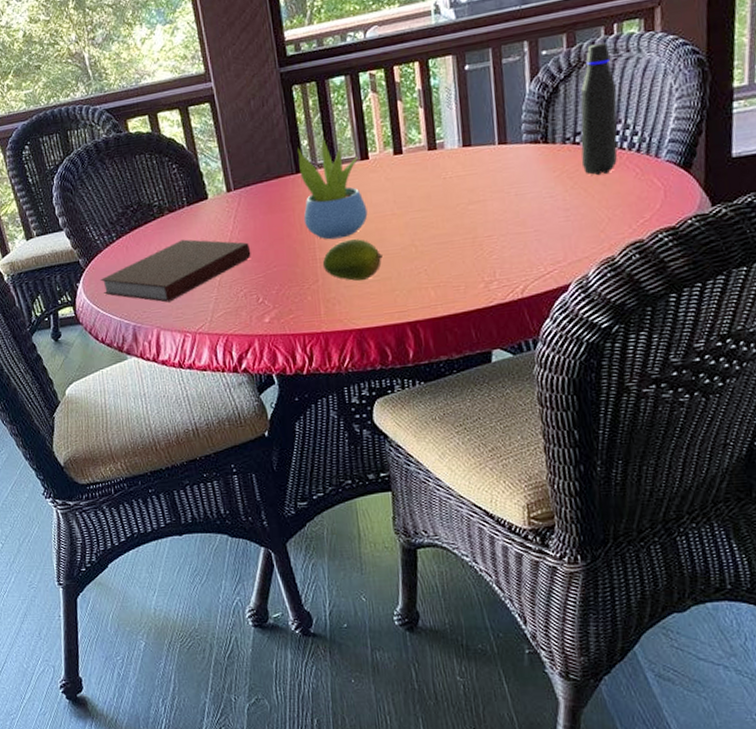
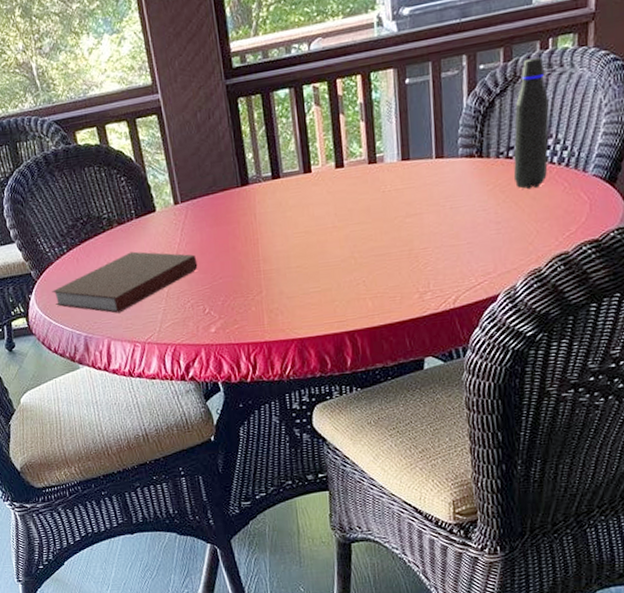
succulent plant: present [296,135,368,240] -> none [242,148,310,252]
fruit: present [322,239,383,281] -> none [266,251,323,292]

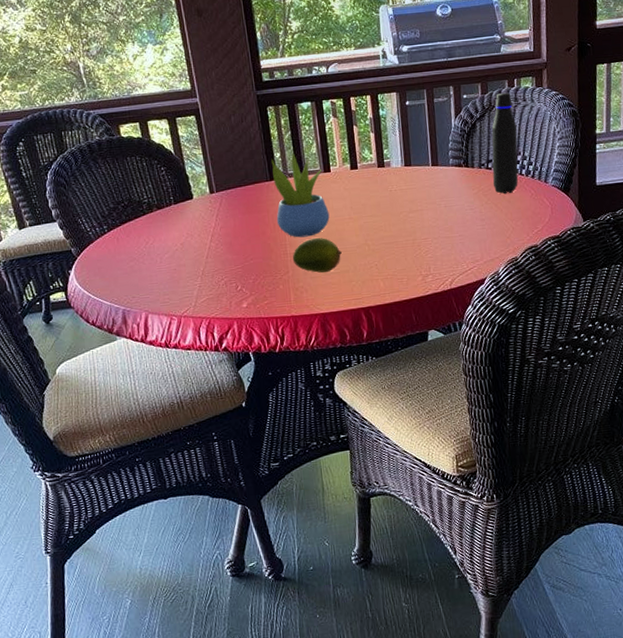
notebook: present [52,251,198,313] -> none [92,233,231,289]
succulent plant: none [242,148,310,252] -> present [270,150,330,238]
fruit: none [266,251,323,292] -> present [292,238,342,273]

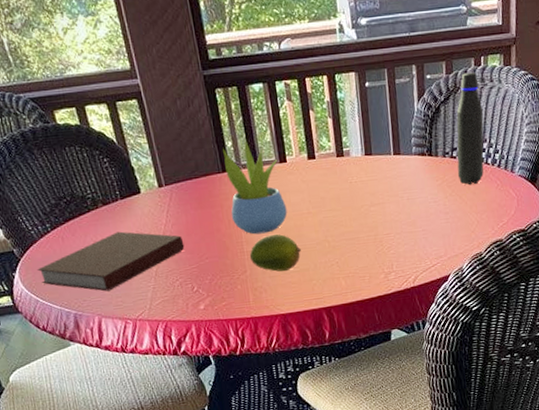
notebook: none [92,233,231,289] -> present [37,231,185,291]

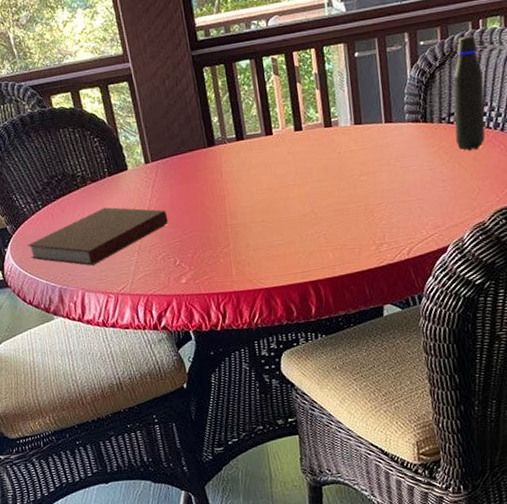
succulent plant: present [222,138,288,235] -> none [208,113,273,208]
fruit: present [249,234,301,272] -> none [233,206,287,245]

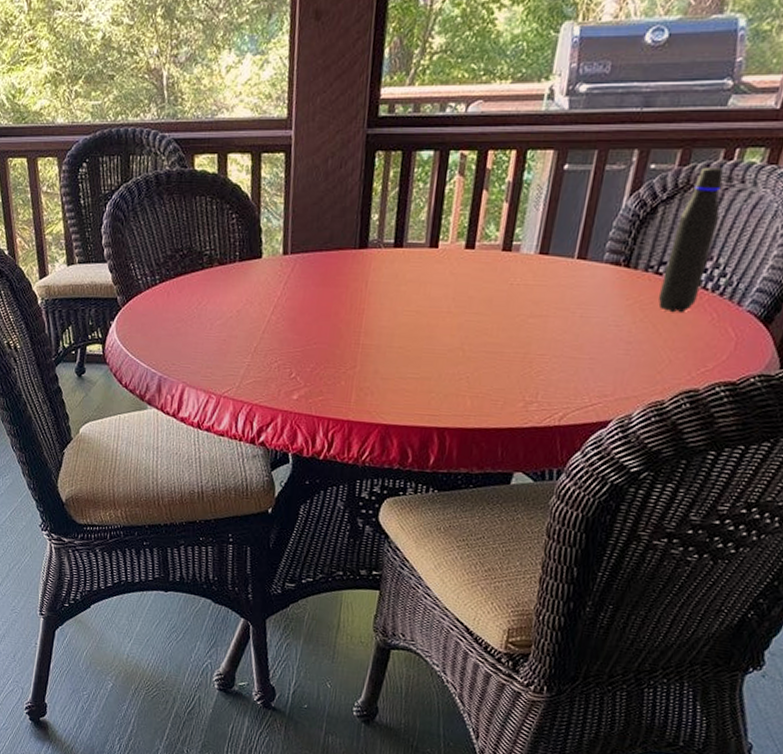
notebook: present [27,207,168,266] -> none [135,296,295,359]

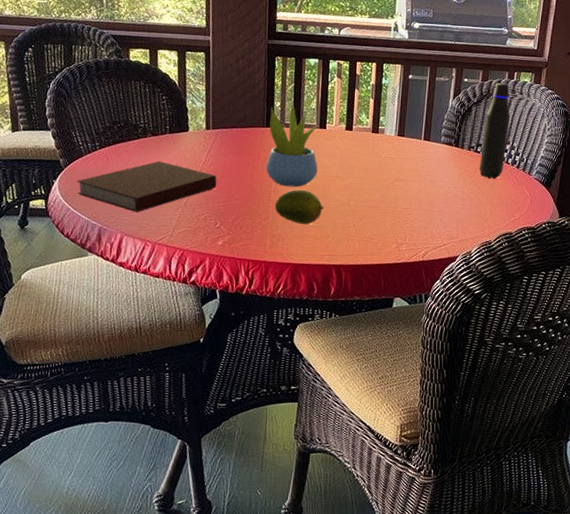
notebook: none [135,296,295,359] -> present [76,161,217,212]
succulent plant: none [355,212,428,327] -> present [265,101,319,187]
fruit: none [364,330,428,375] -> present [274,190,323,224]

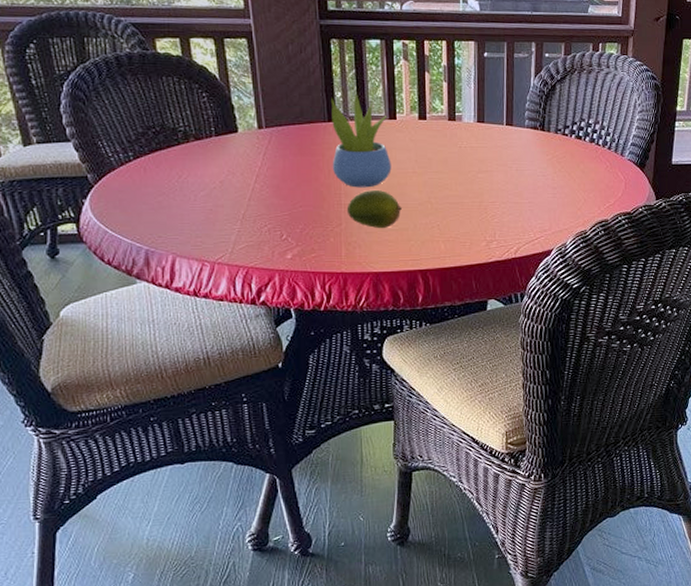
notebook: present [76,161,217,212] -> none [111,169,278,229]
water bottle: present [479,83,511,179] -> none [568,56,598,164]

